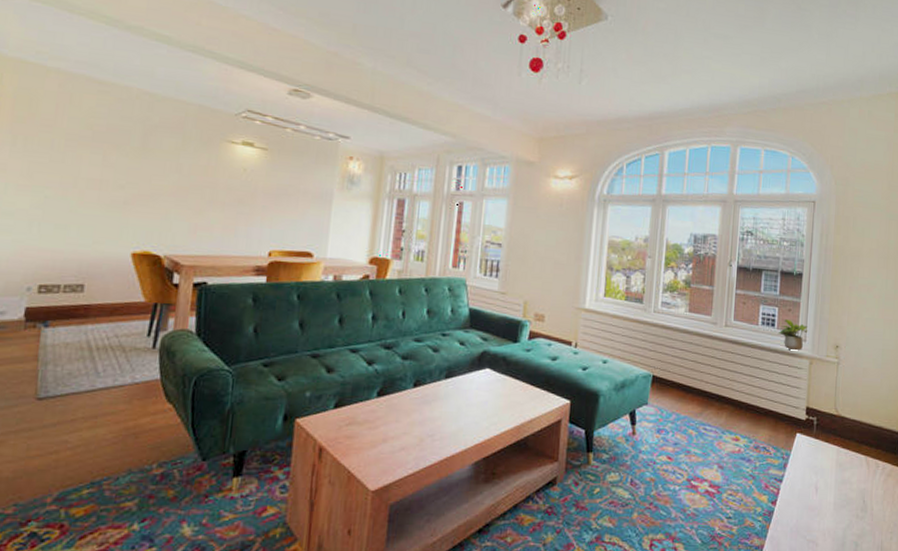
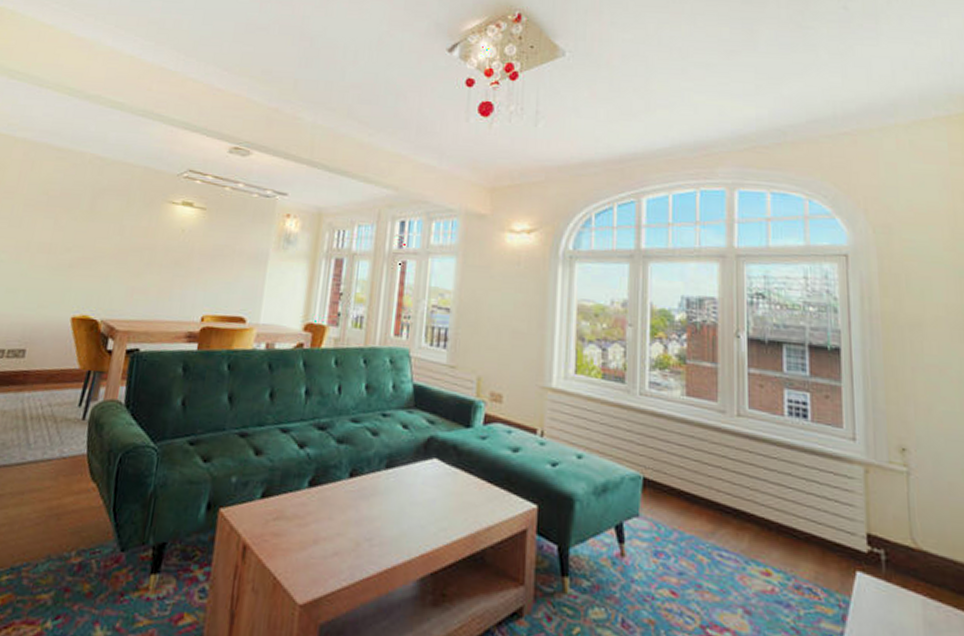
potted plant: present [777,318,808,351] -> none [812,408,857,453]

